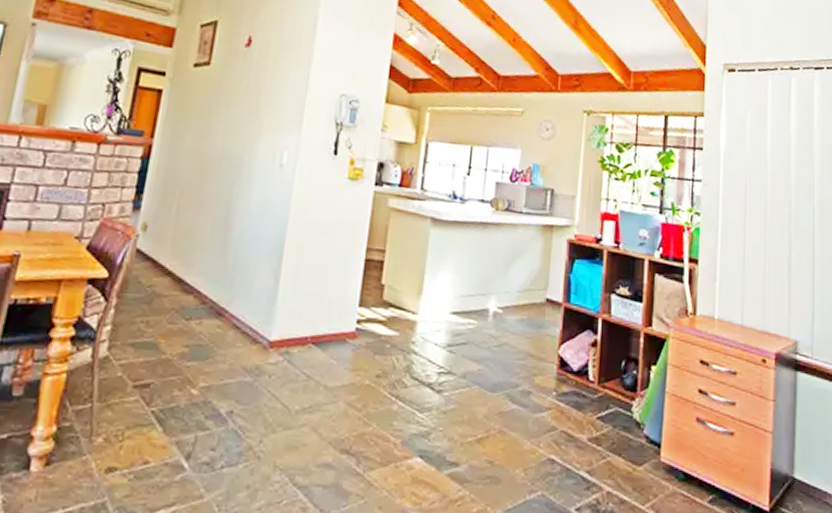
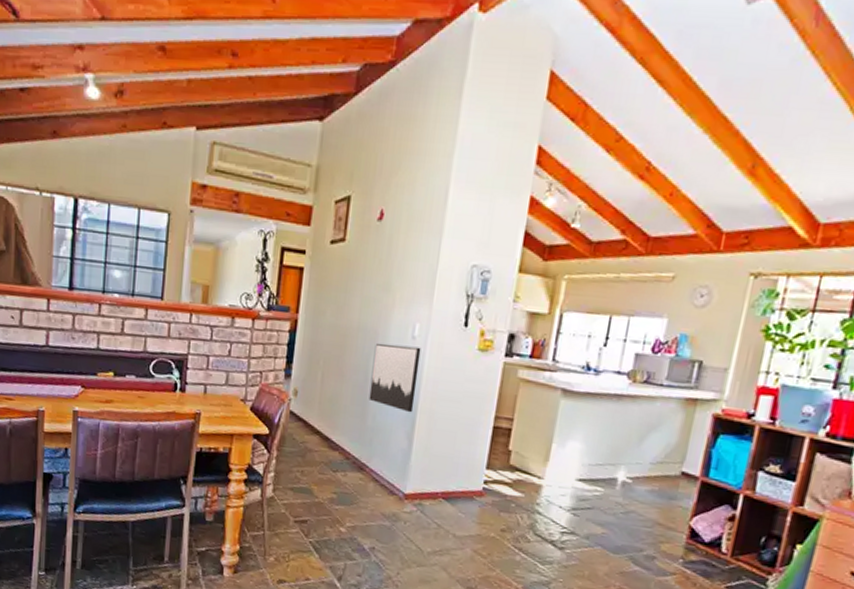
wall art: none [231,171,290,247] -> present [369,343,421,413]

